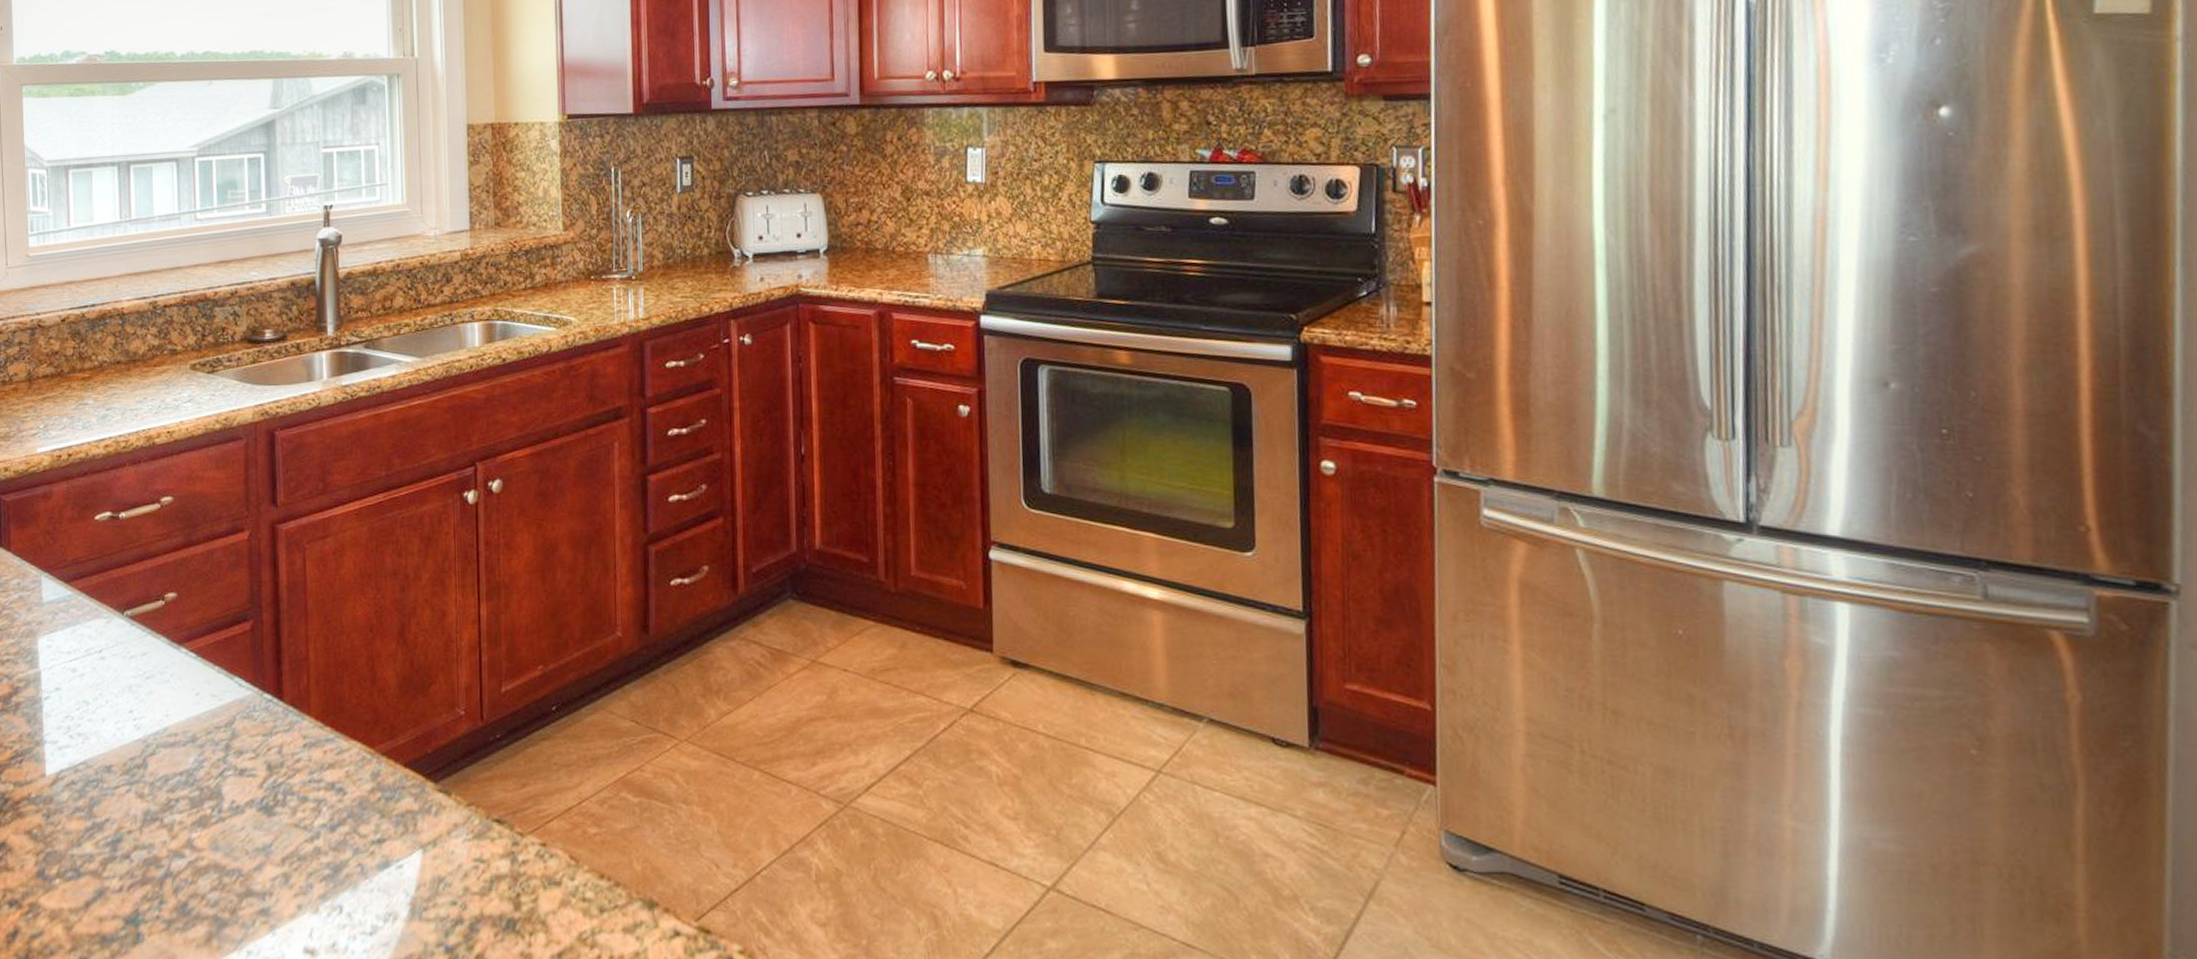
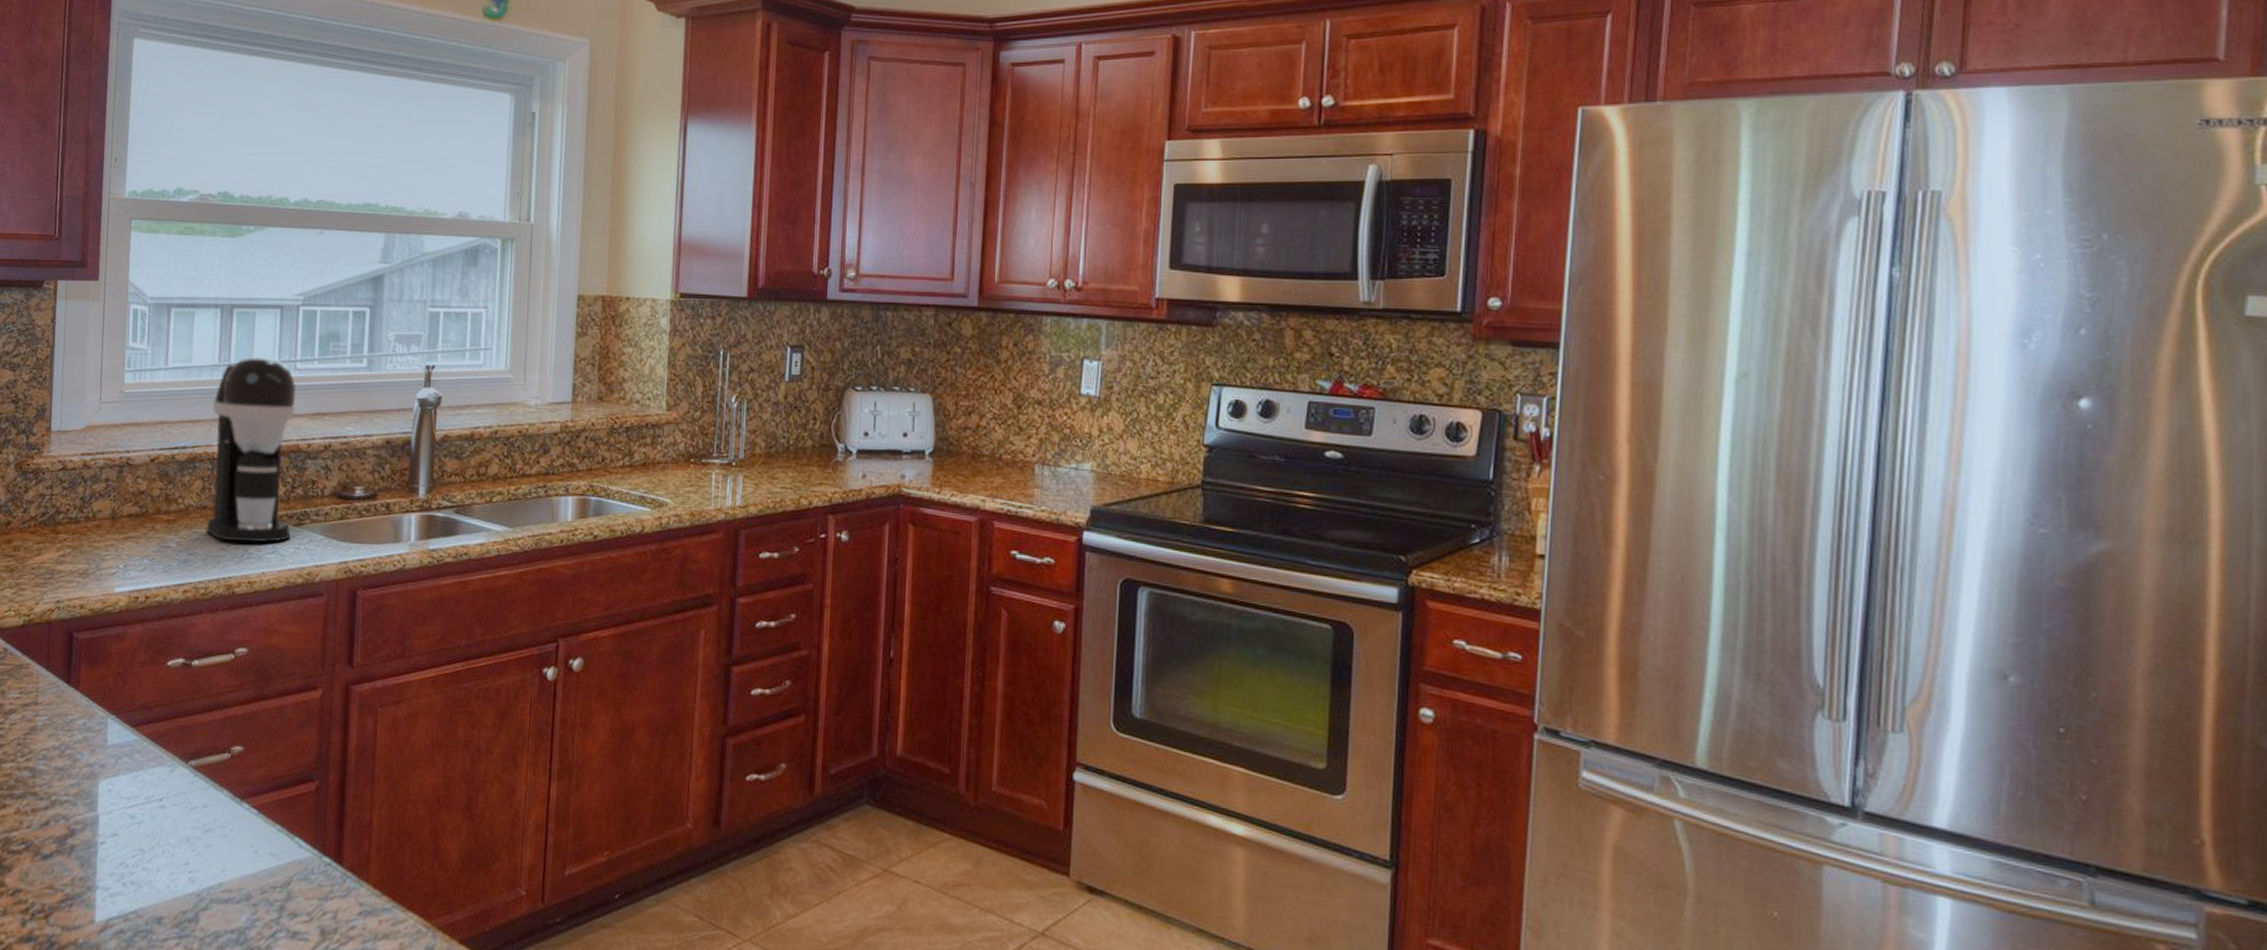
coffee maker: none [117,210,205,394] -> present [206,356,297,543]

